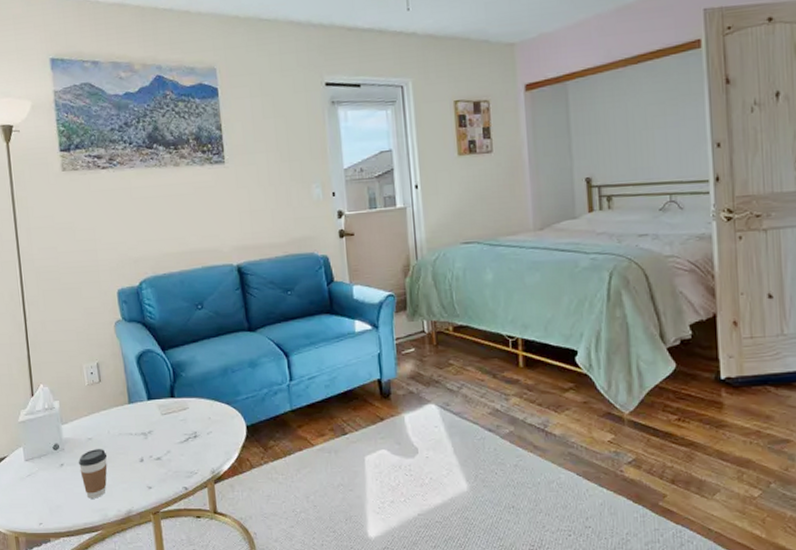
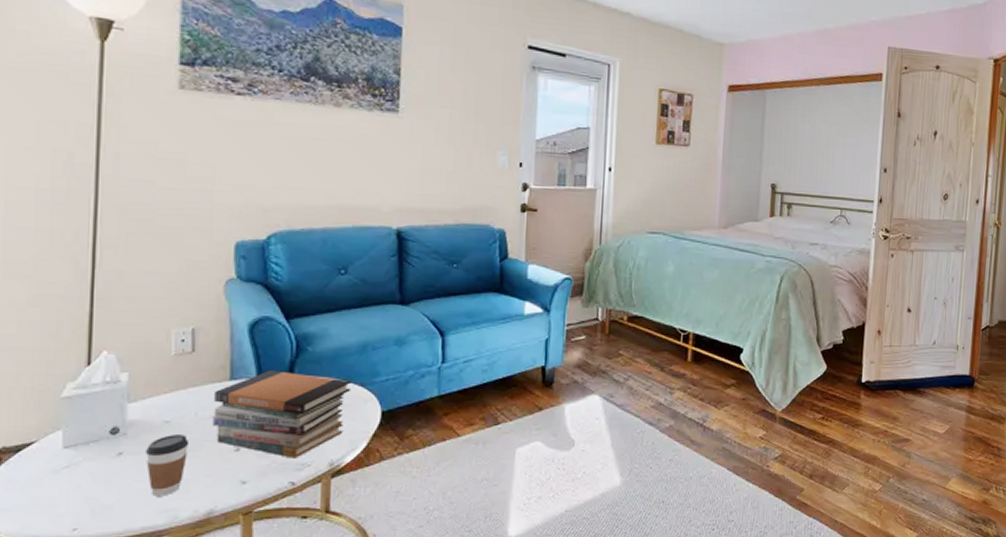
book stack: none [119,394,220,468] -> present [212,371,352,459]

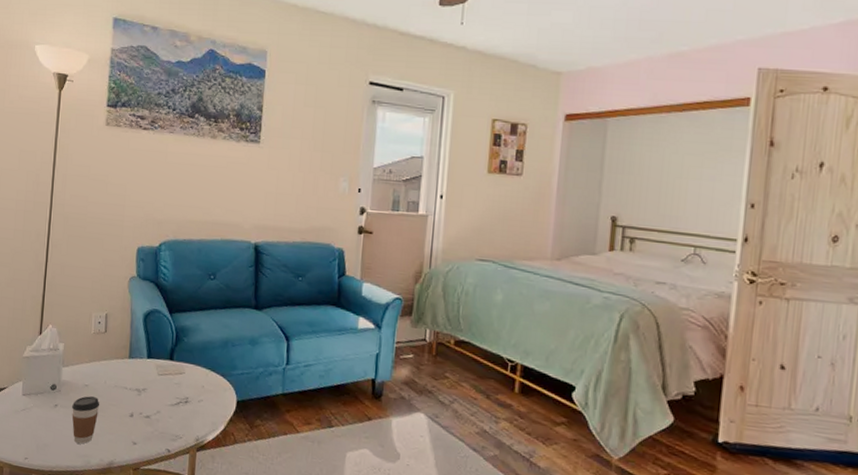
book stack: present [212,371,352,459] -> none [115,354,215,430]

